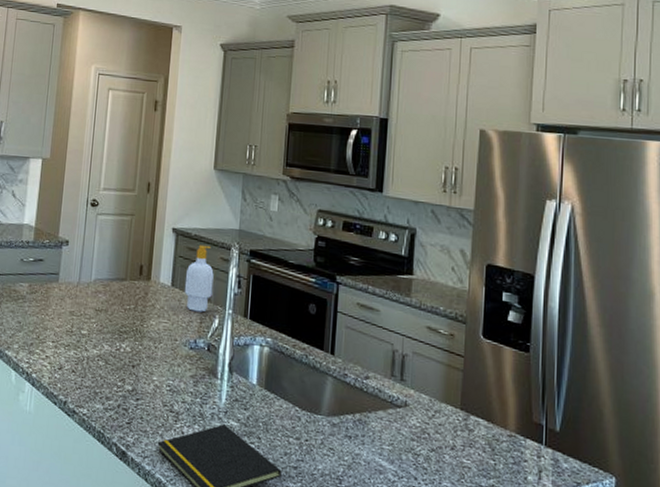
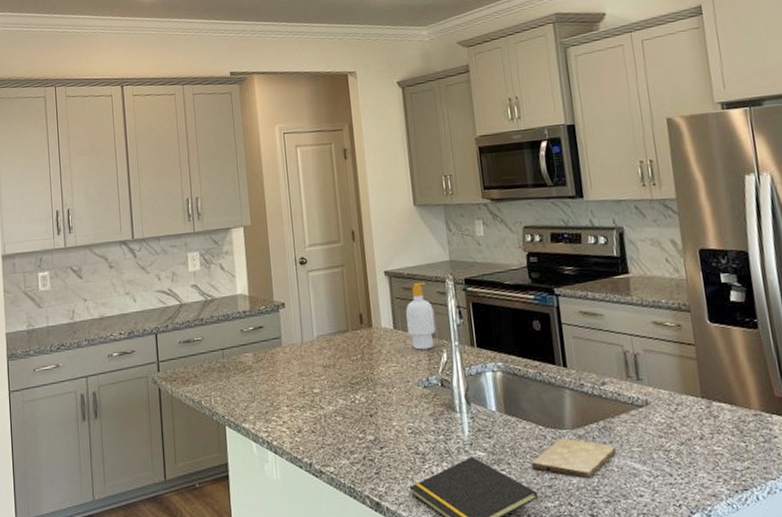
cutting board: none [280,422,368,467] -> present [531,437,617,478]

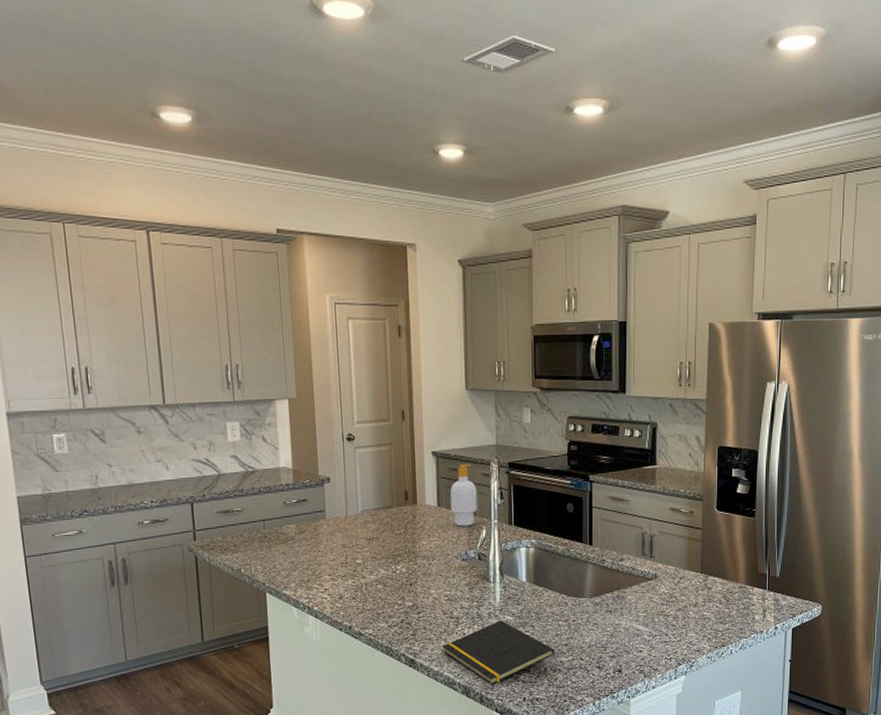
cutting board: present [531,437,617,478] -> none [552,604,626,638]

